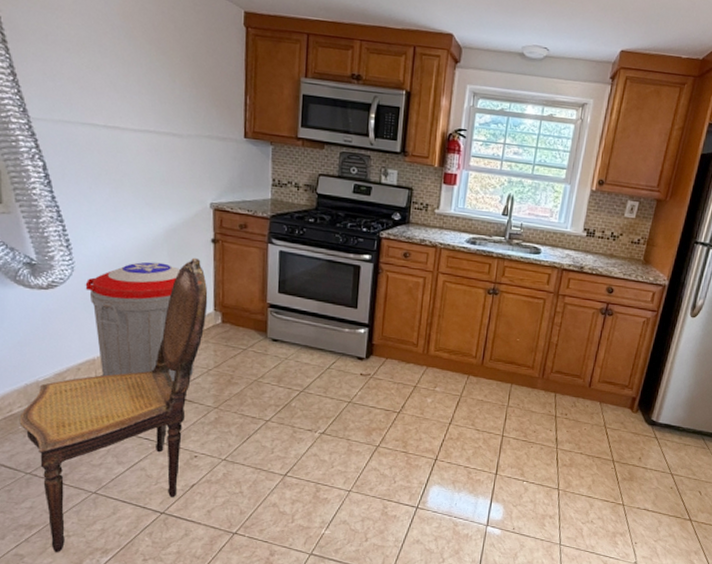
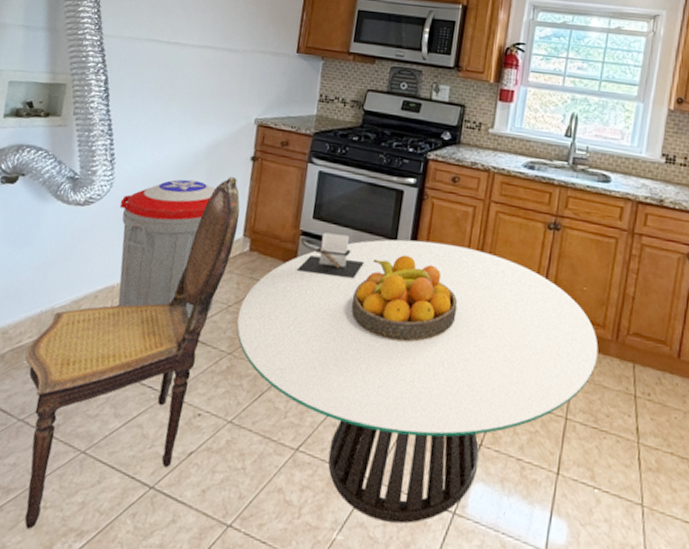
dining table: none [219,307,528,518] -> present [236,239,599,524]
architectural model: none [268,304,330,341] -> present [296,232,364,278]
fruit bowl: none [321,320,413,389] -> present [350,255,458,342]

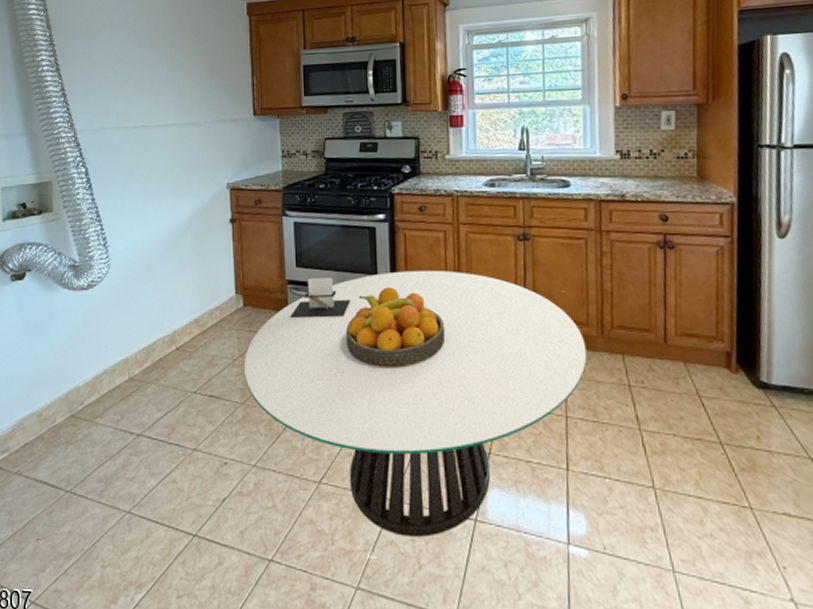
dining chair: present [24,176,240,529] -> none [61,240,229,587]
trash can: present [118,179,216,318] -> none [119,250,220,377]

